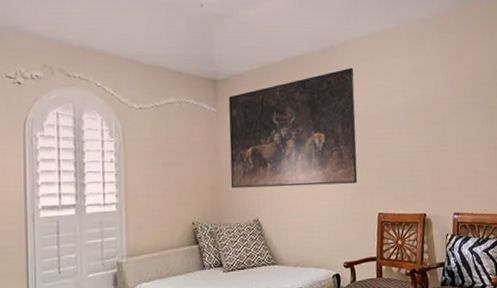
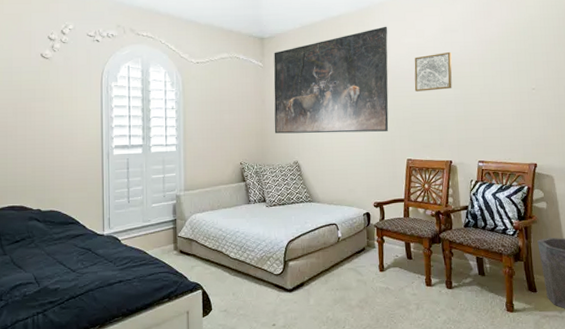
wall art: none [383,95,424,139] -> present [414,51,452,92]

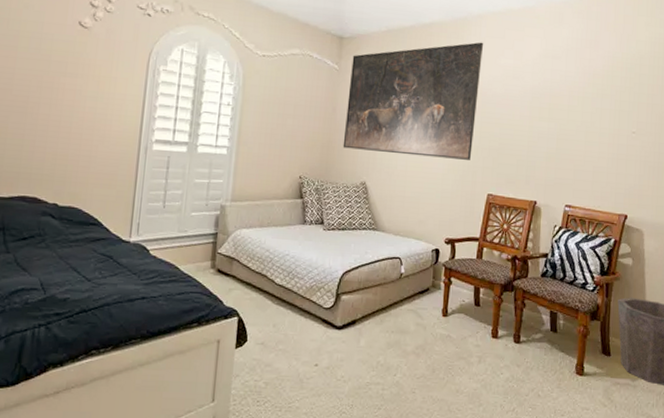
wall art: present [414,51,452,92] -> none [505,79,550,122]

